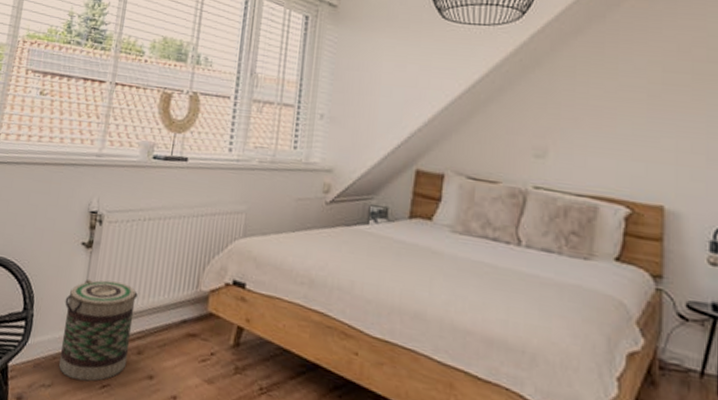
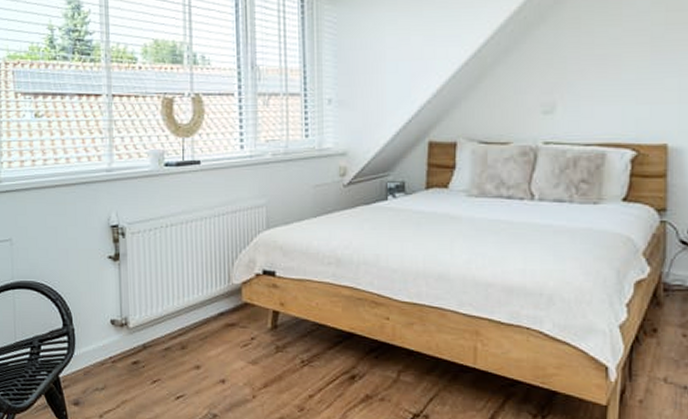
basket: present [58,278,138,382] -> none [102,288,173,380]

